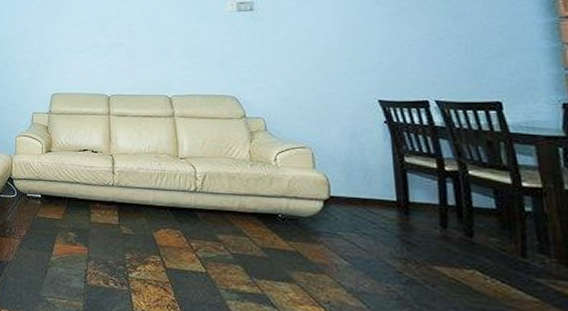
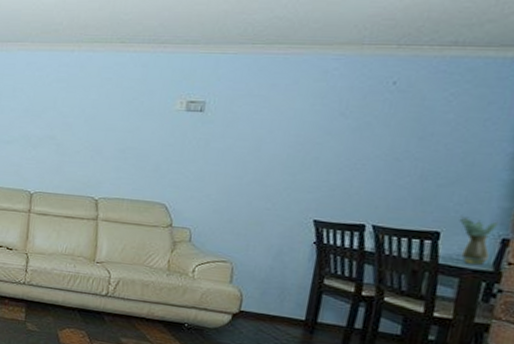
vase: none [515,85,557,132] -> present [458,216,498,266]

